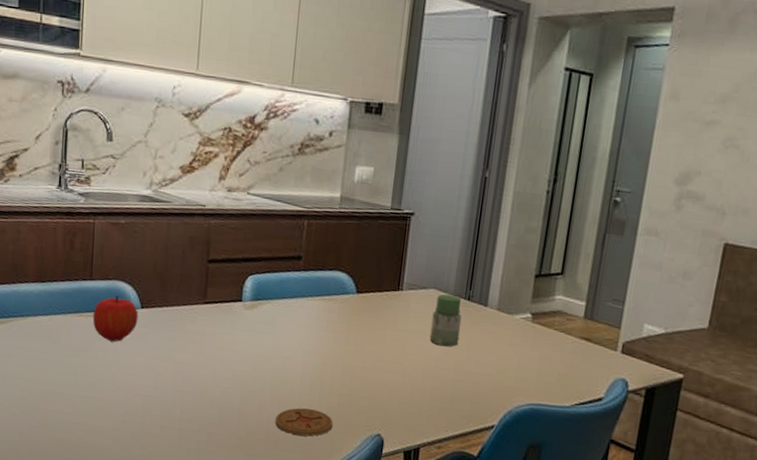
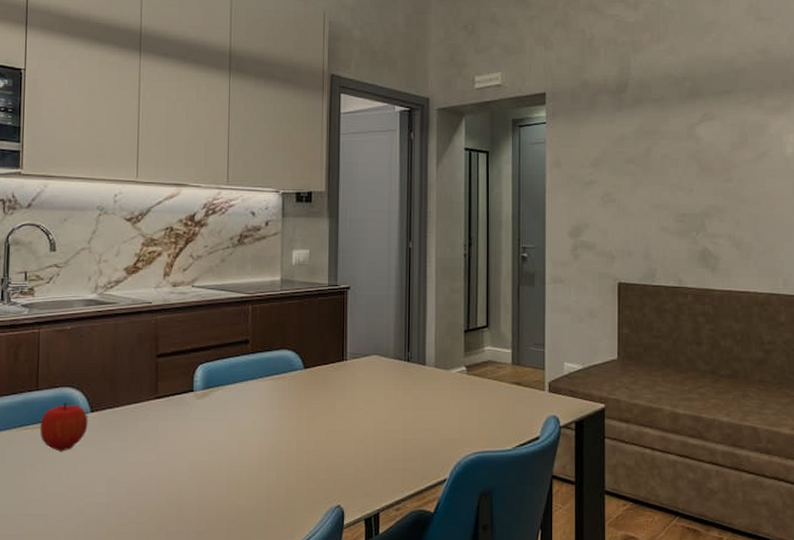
coaster: present [275,408,333,436] -> none [235,491,293,520]
jar: present [429,294,462,347] -> none [377,358,404,409]

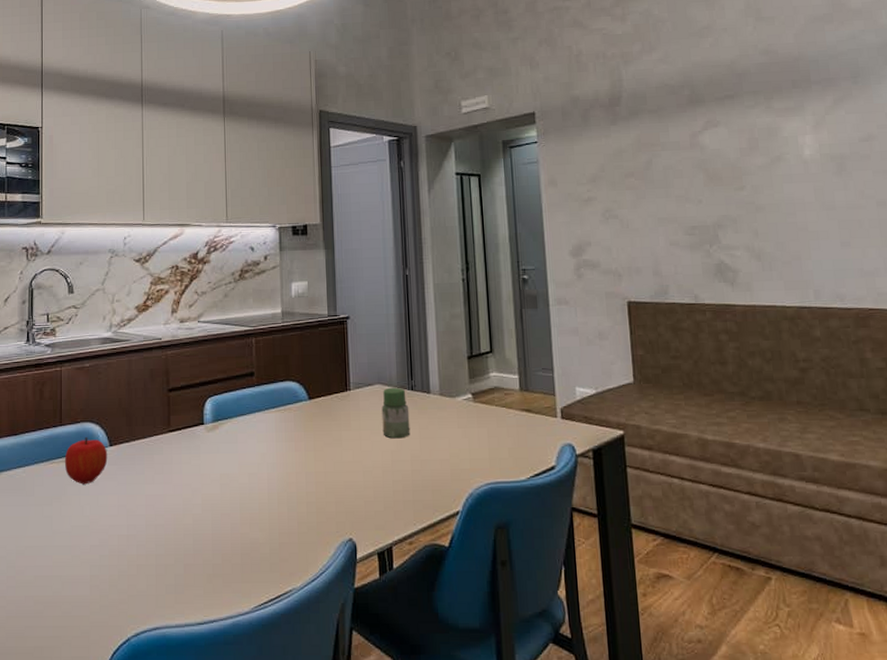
jar: none [377,358,404,409] -> present [381,387,410,439]

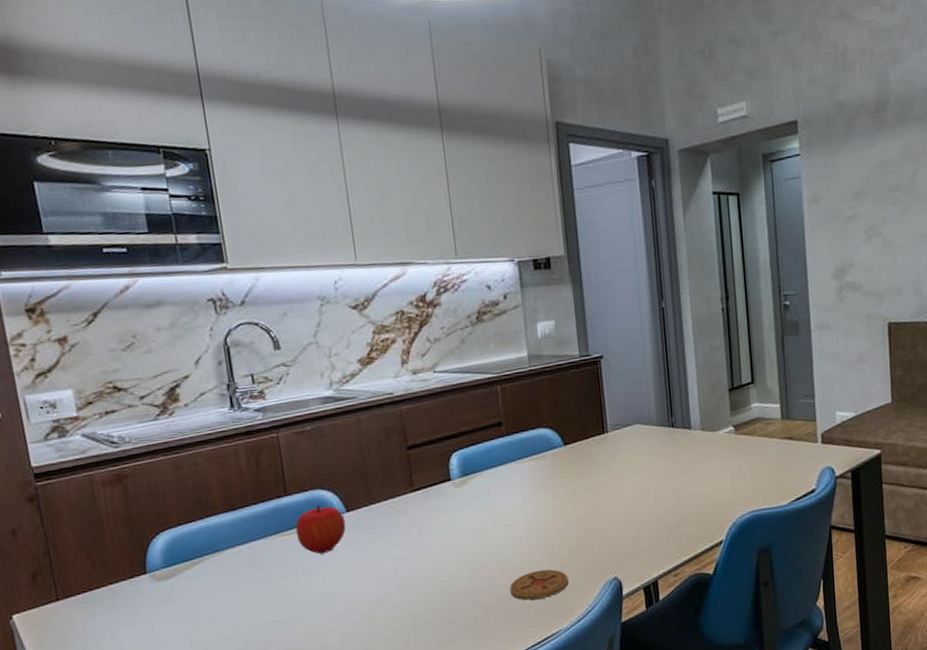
coaster: none [249,523,305,553] -> present [510,569,569,600]
jar: present [381,387,410,439] -> none [641,425,672,477]

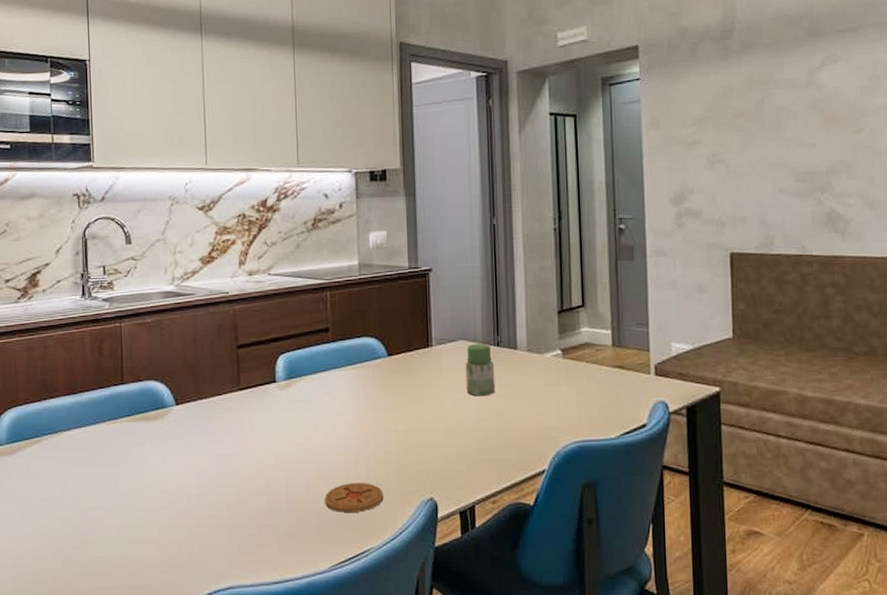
fruit: present [295,505,346,554] -> none [127,396,174,445]
jar: none [641,425,672,477] -> present [465,343,496,396]

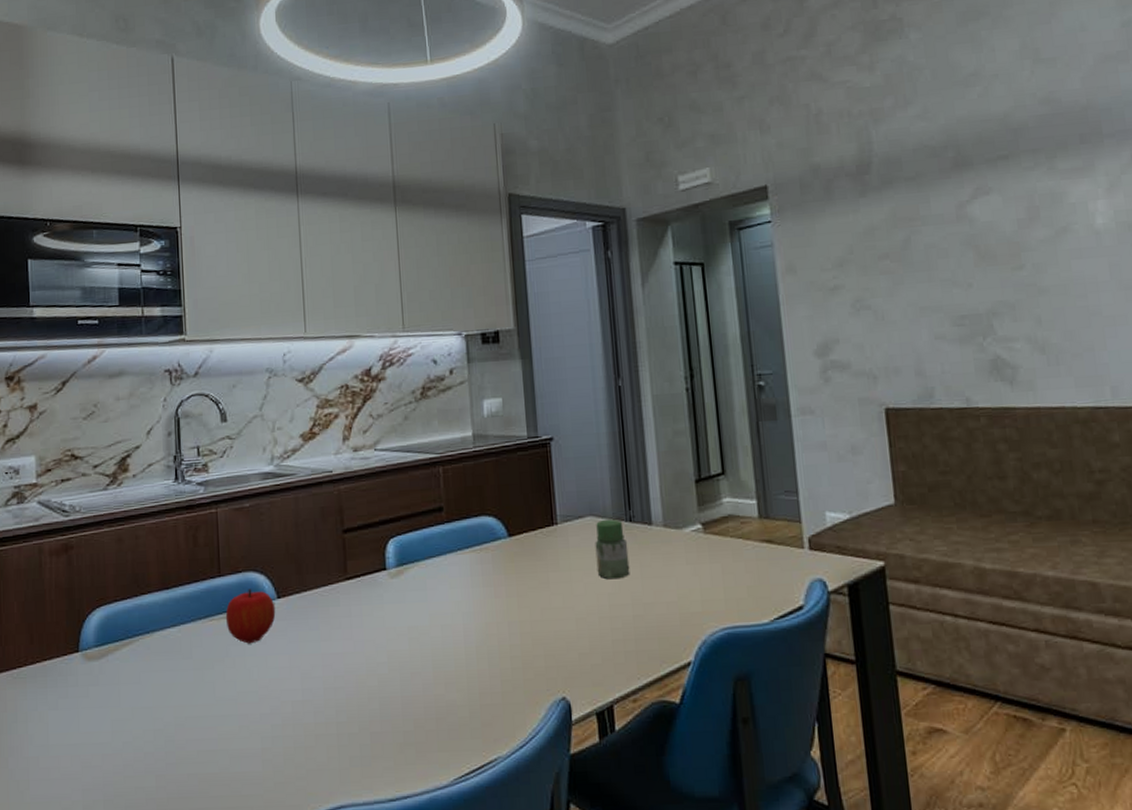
fruit: none [127,396,174,445] -> present [225,589,276,644]
coaster: present [325,483,384,512] -> none [444,681,510,717]

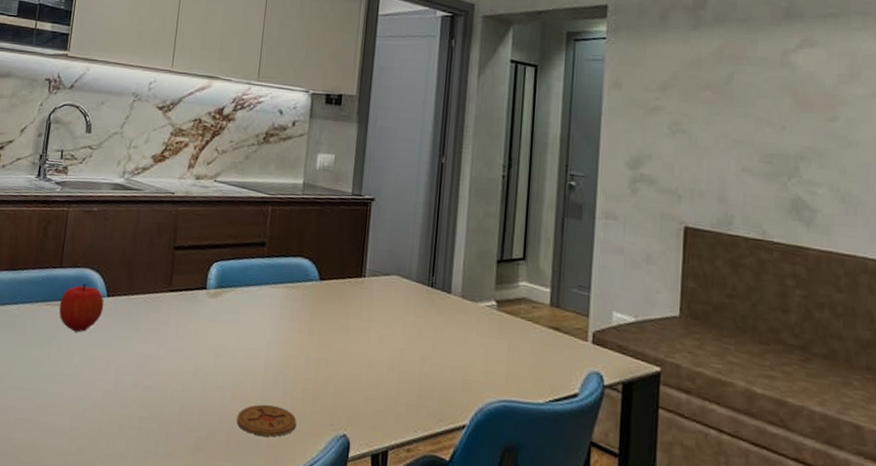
coaster: none [444,681,510,717] -> present [237,404,297,437]
jar: present [595,519,630,579] -> none [394,280,426,337]

